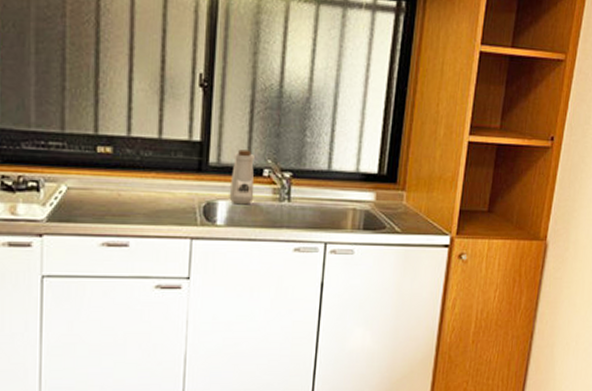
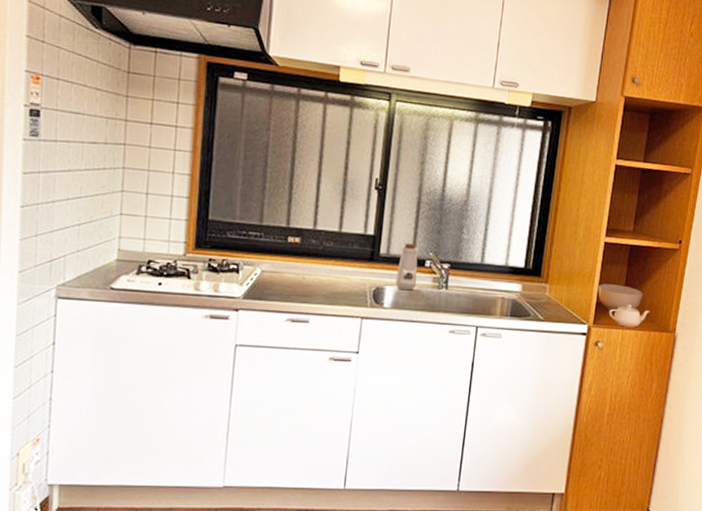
bowl: none [461,189,512,220] -> present [598,283,644,312]
teapot: none [473,210,519,237] -> present [608,303,650,328]

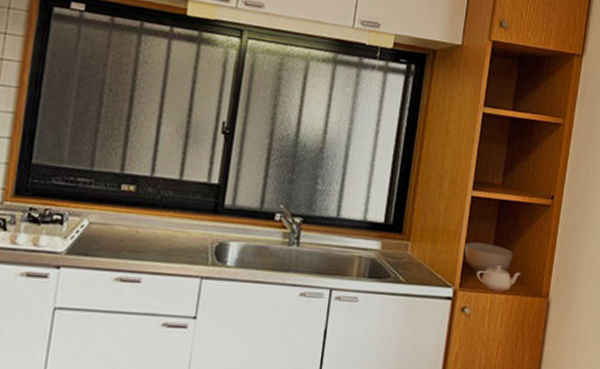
bottle: present [395,243,419,291] -> none [240,193,268,248]

